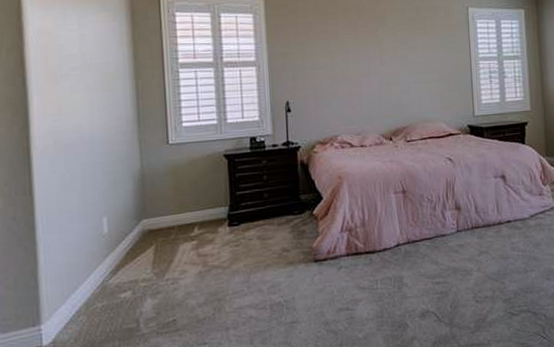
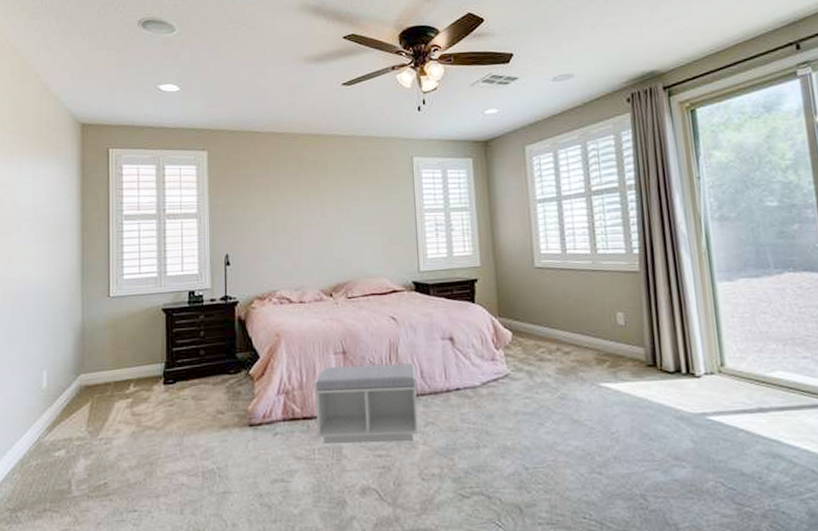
bench: none [375,200,474,274] -> present [314,363,420,443]

